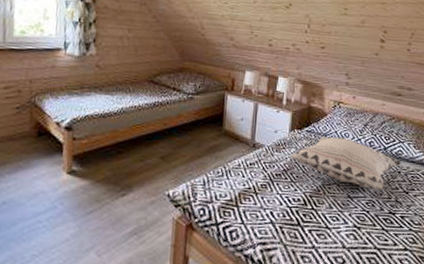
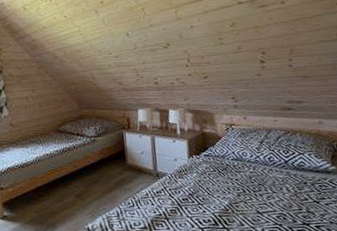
decorative pillow: present [290,136,402,191] -> none [193,157,306,203]

